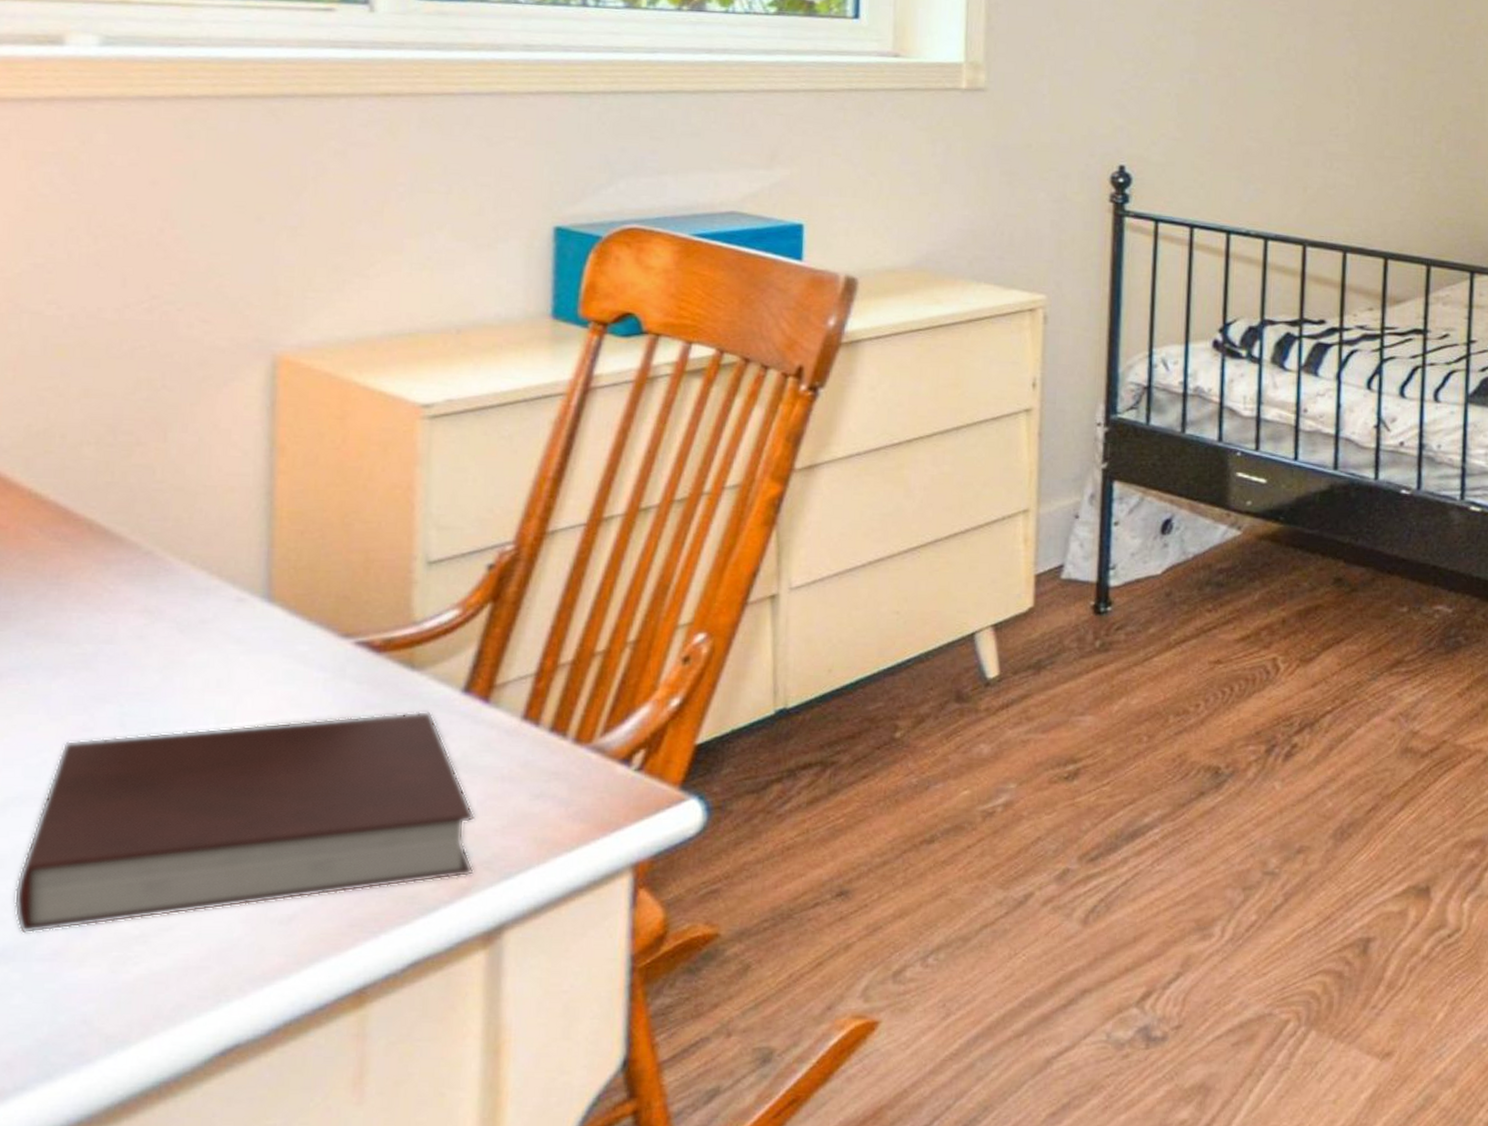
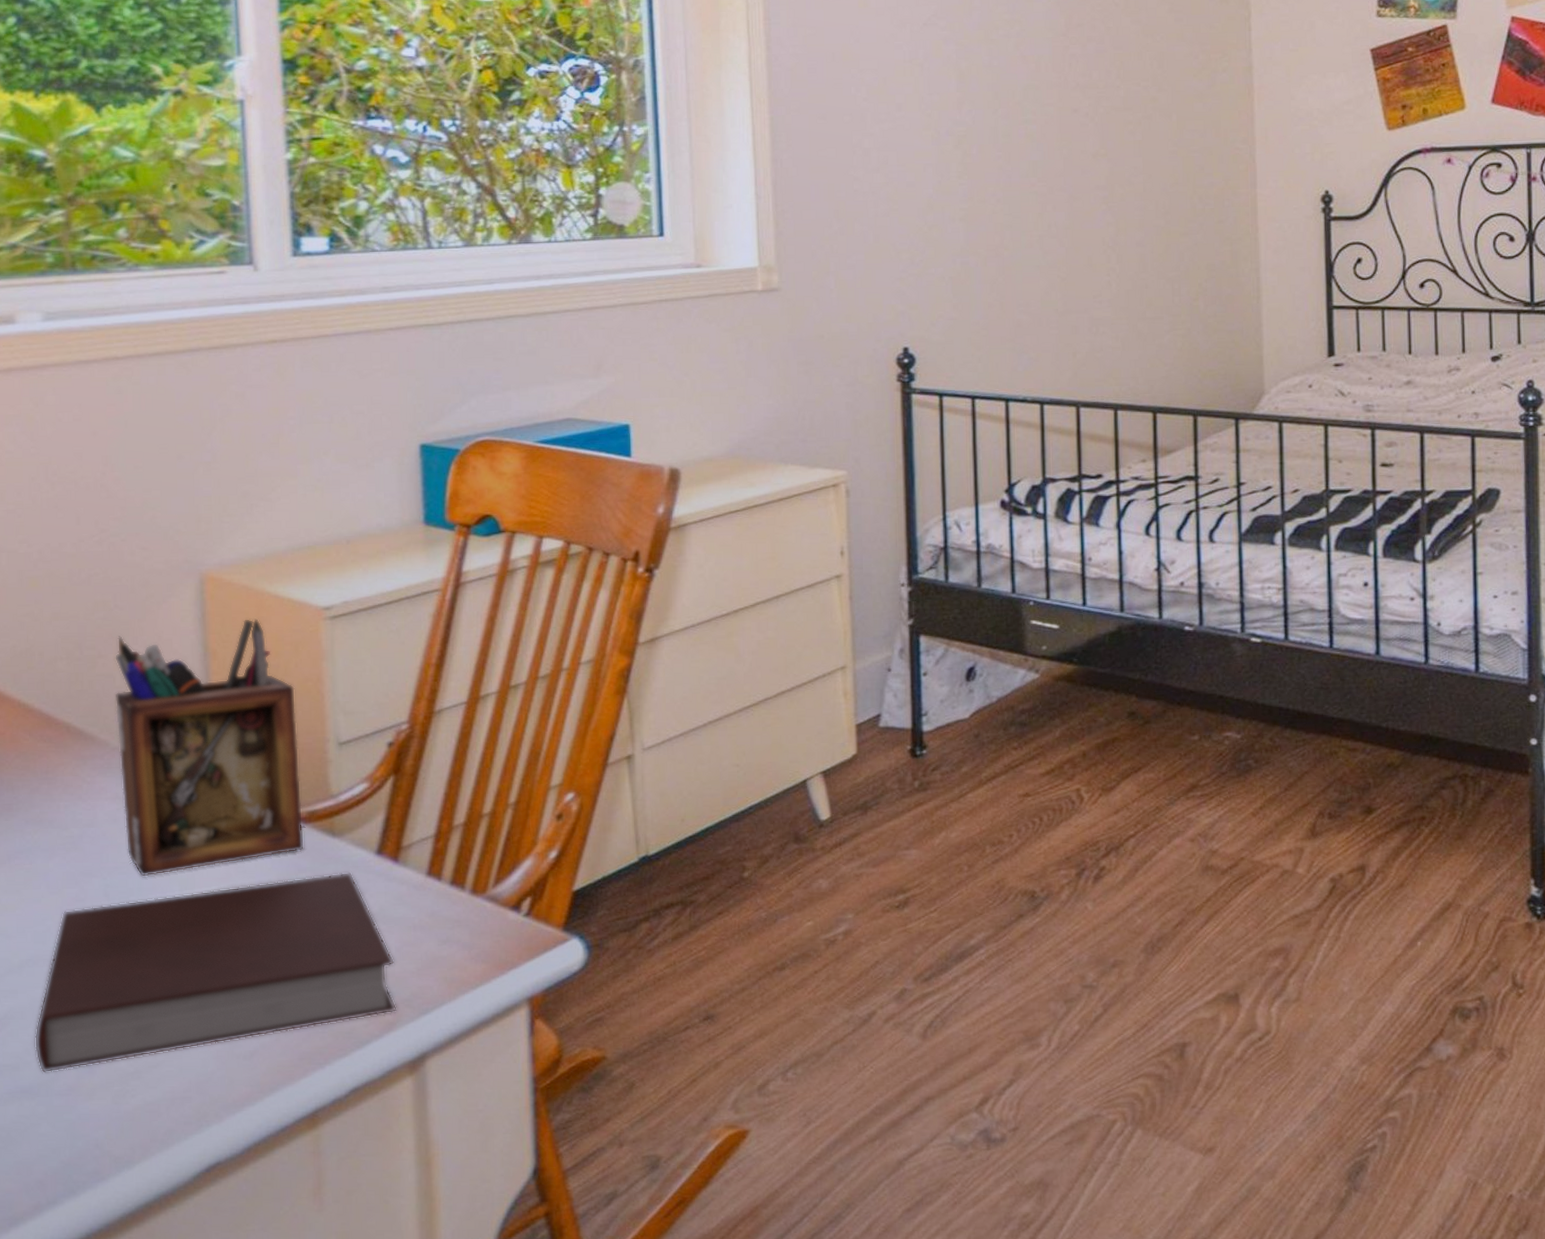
desk organizer: none [151,412,380,706] -> present [115,618,305,877]

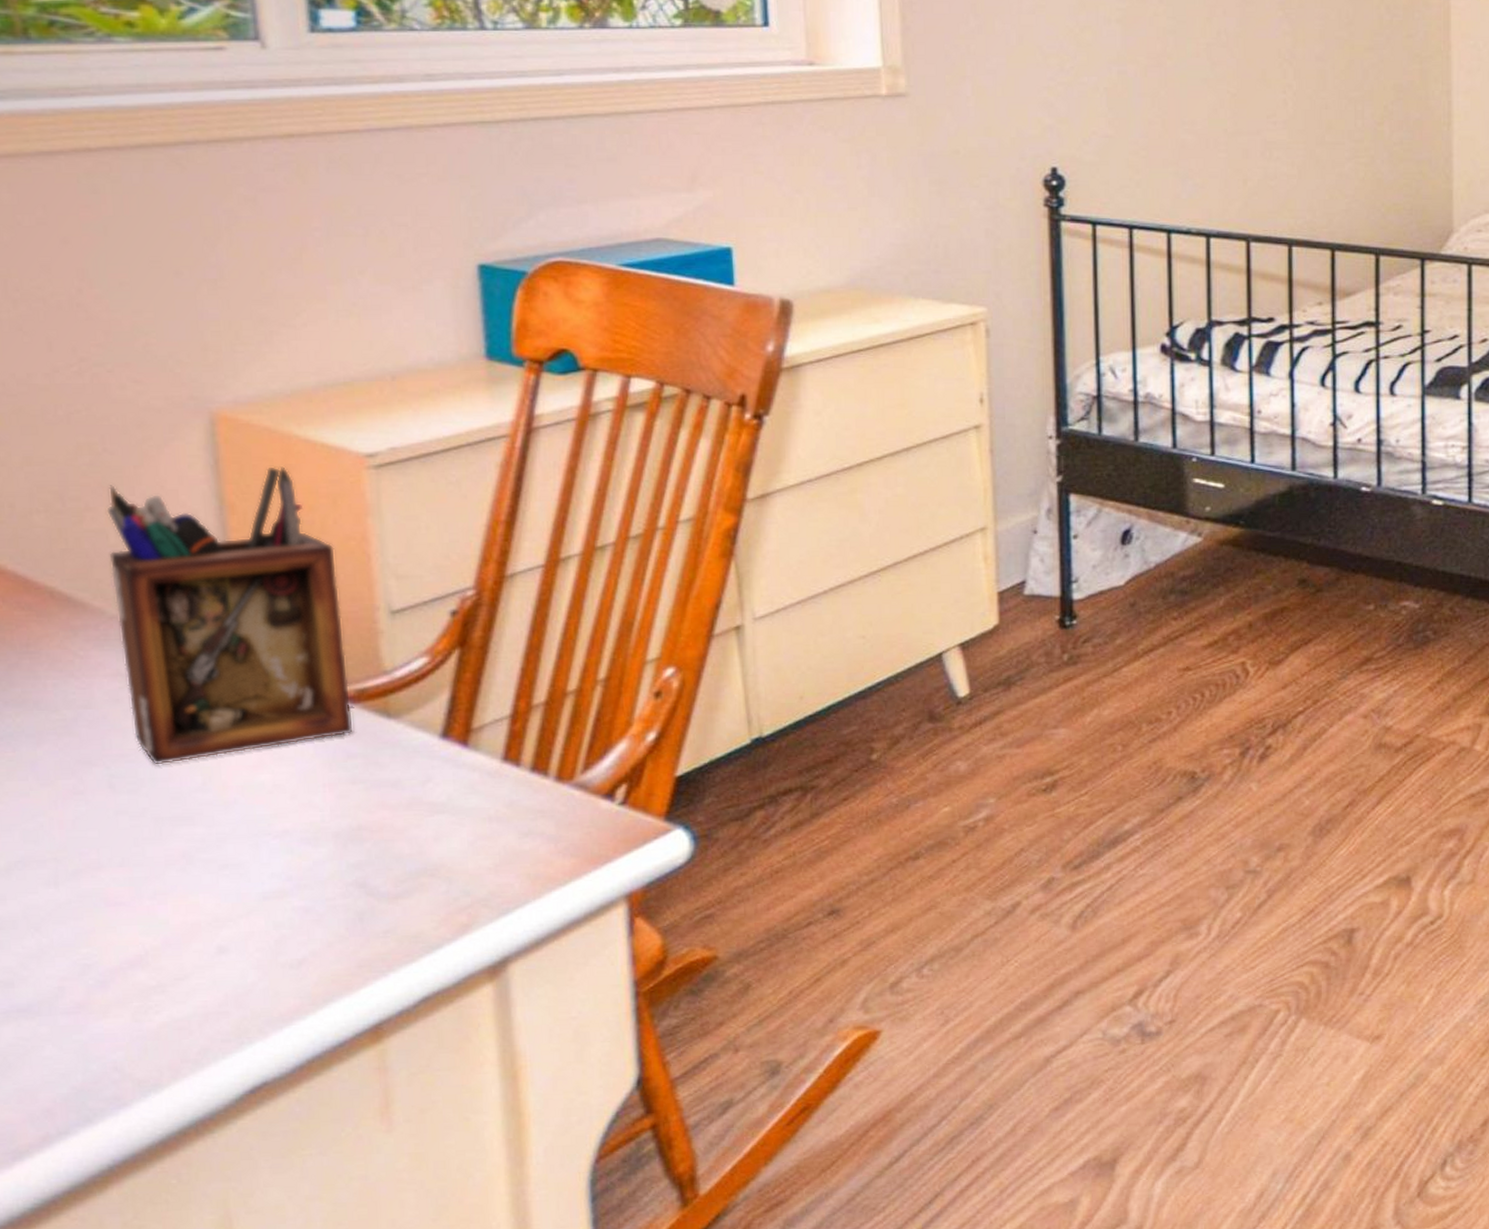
notebook: present [34,872,397,1073] -> none [30,757,472,990]

